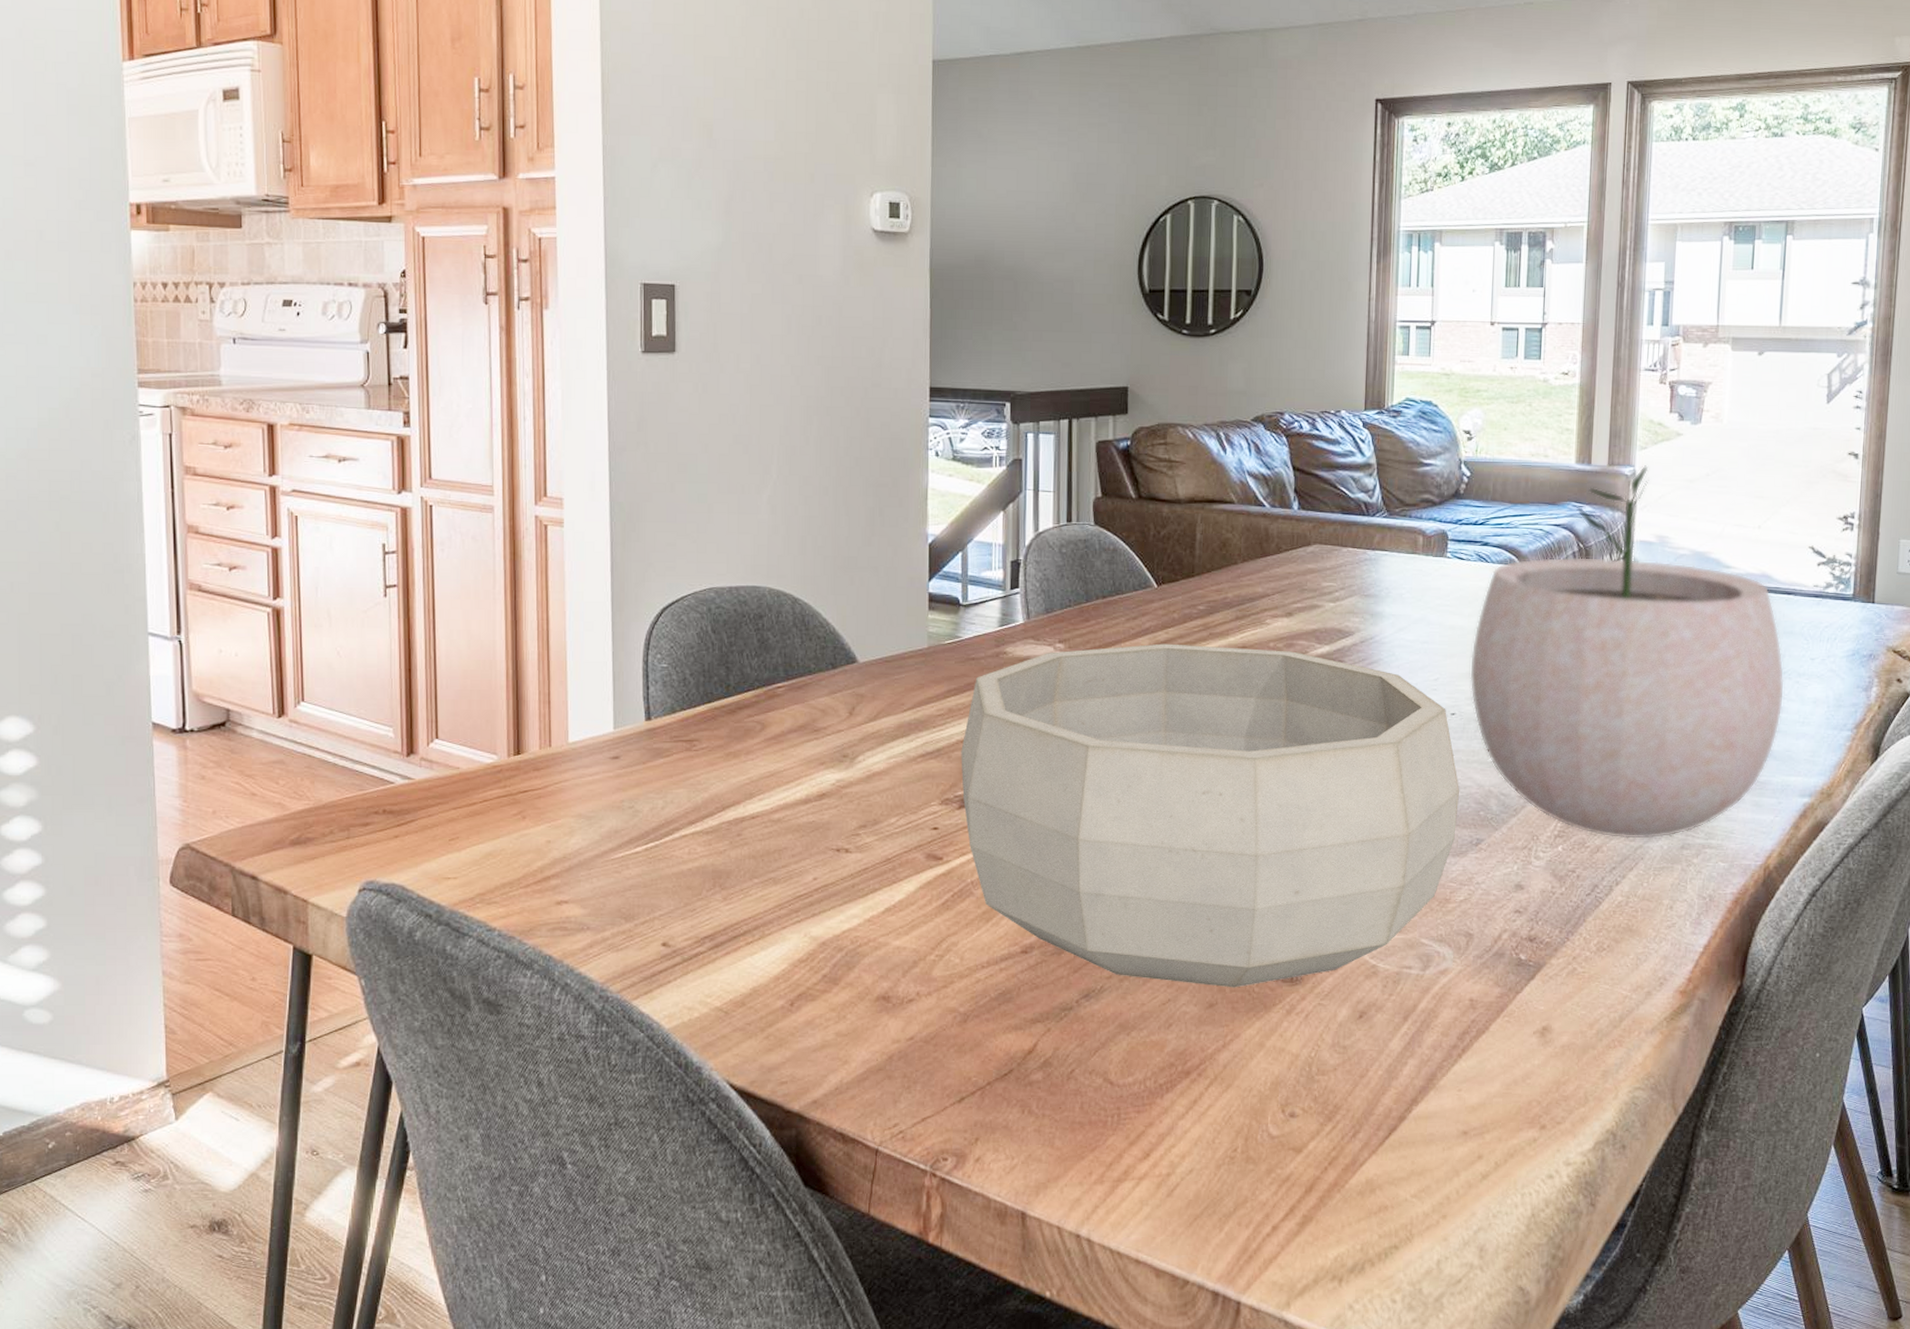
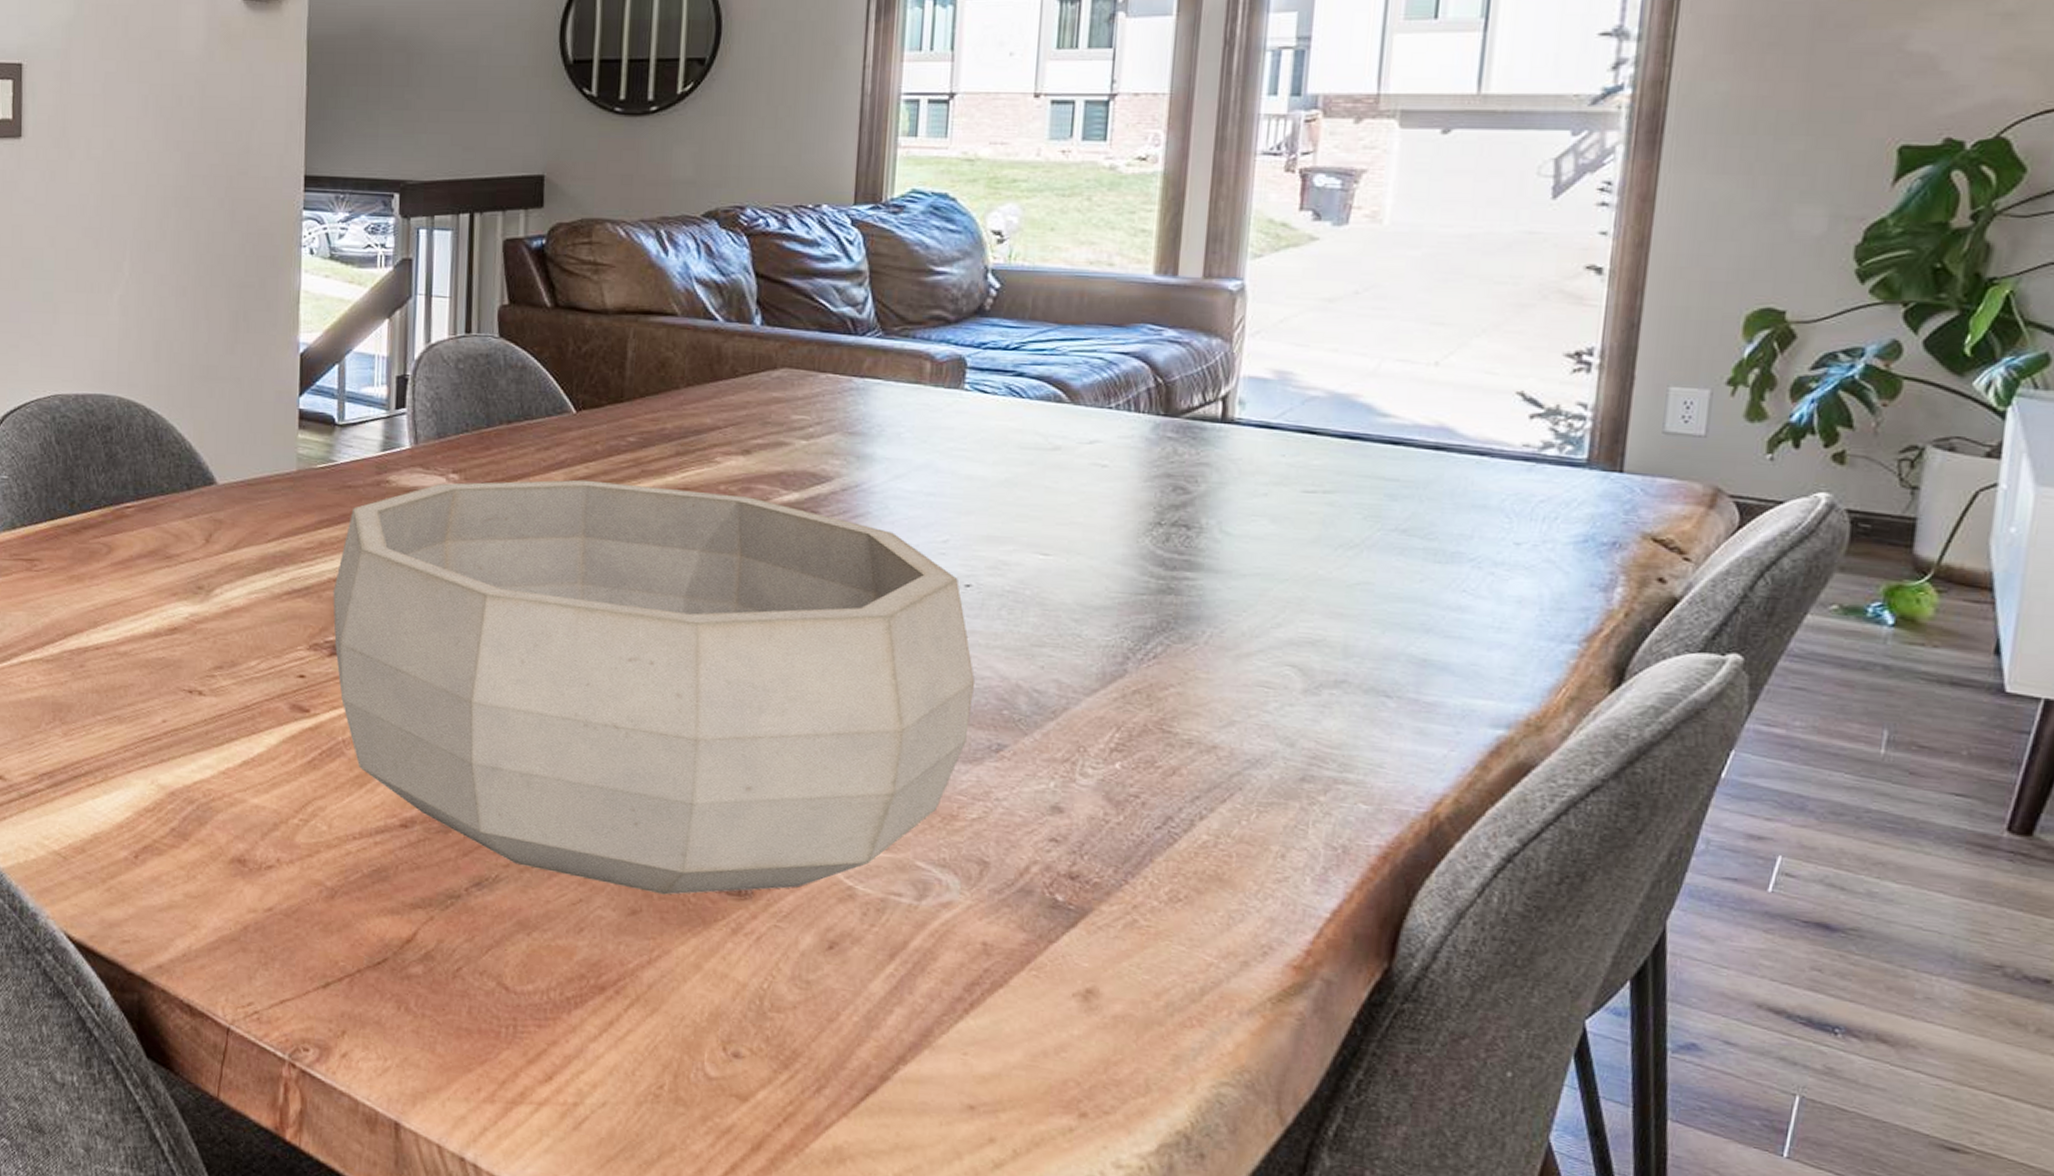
plant pot: present [1469,465,1785,840] -> none [992,278,1471,765]

